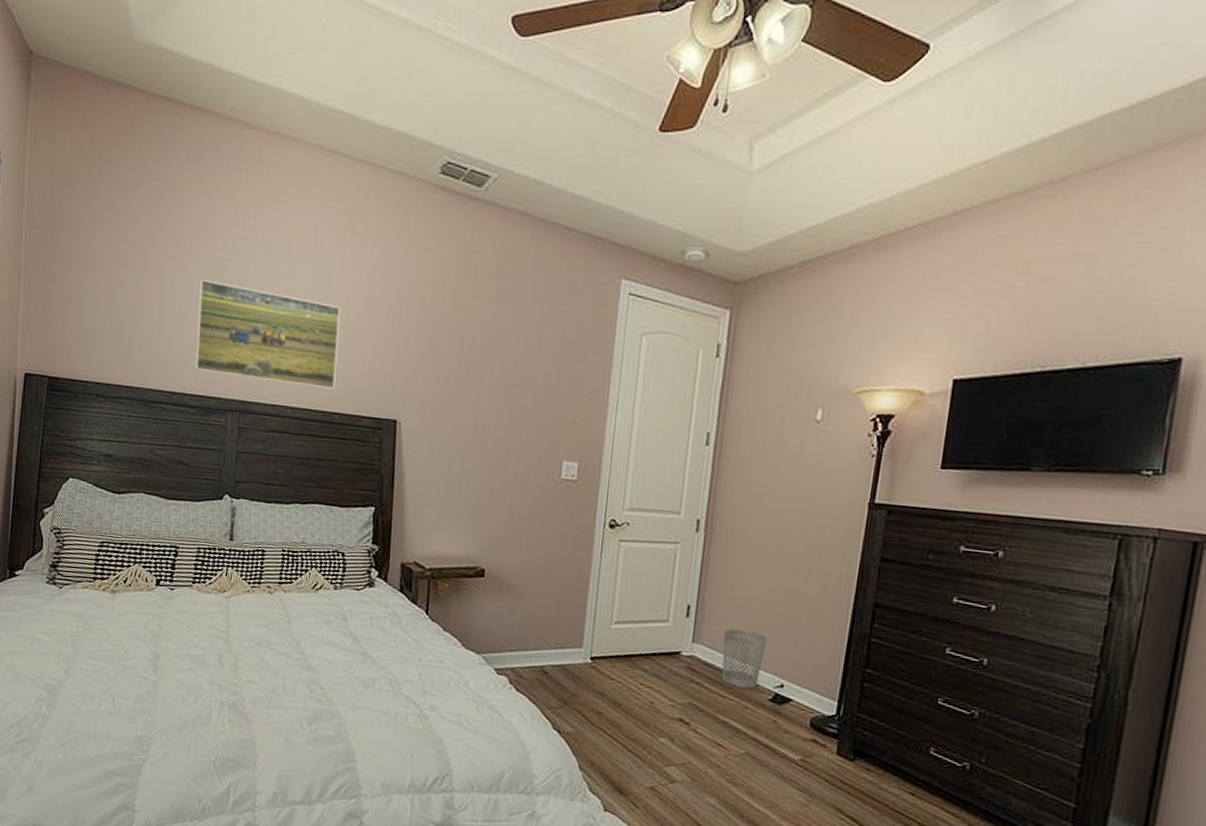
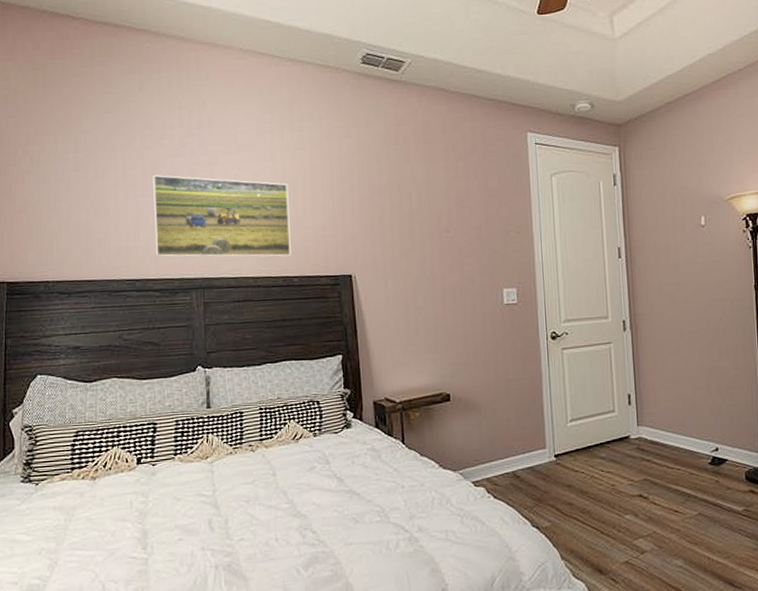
wastebasket: present [721,628,767,689] -> none [661,407,698,457]

